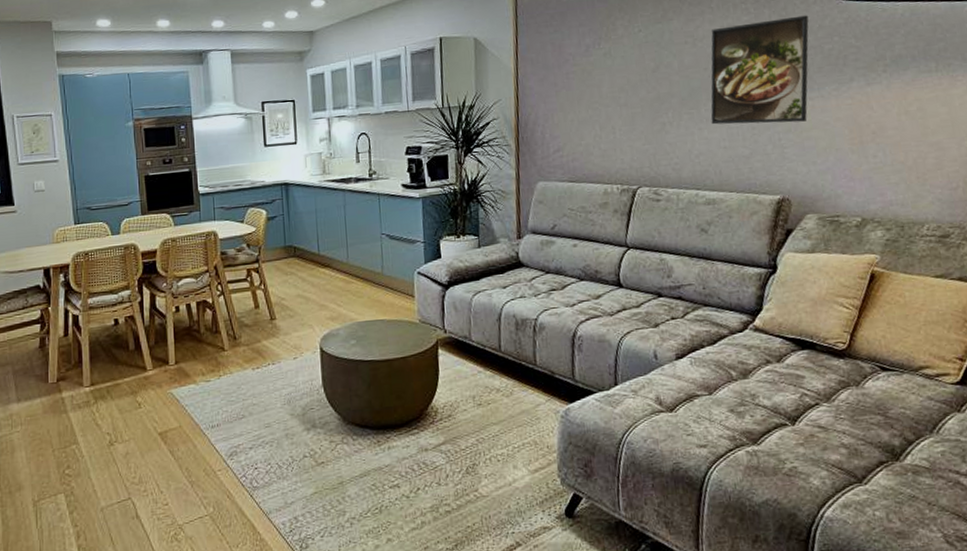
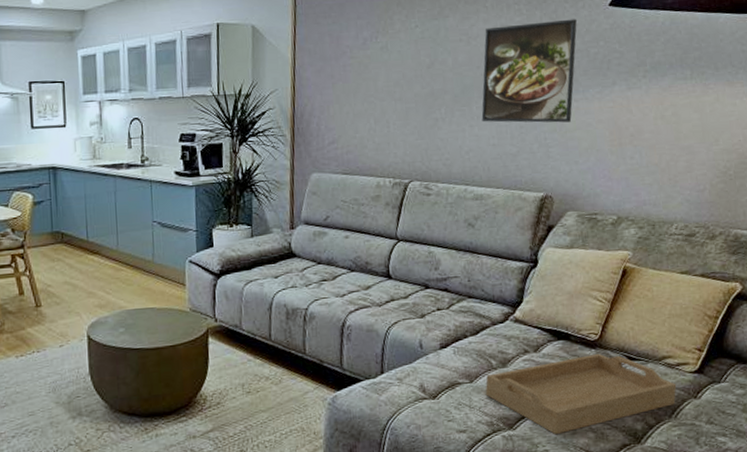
serving tray: none [726,363,937,451] -> present [485,353,677,435]

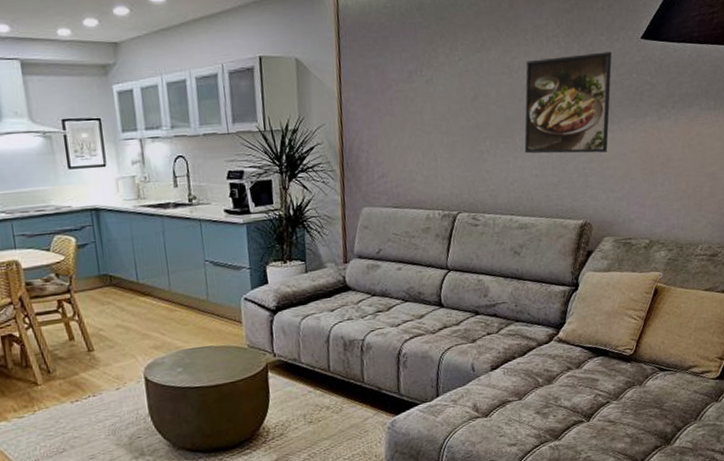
serving tray: present [485,353,677,435] -> none [533,366,701,442]

